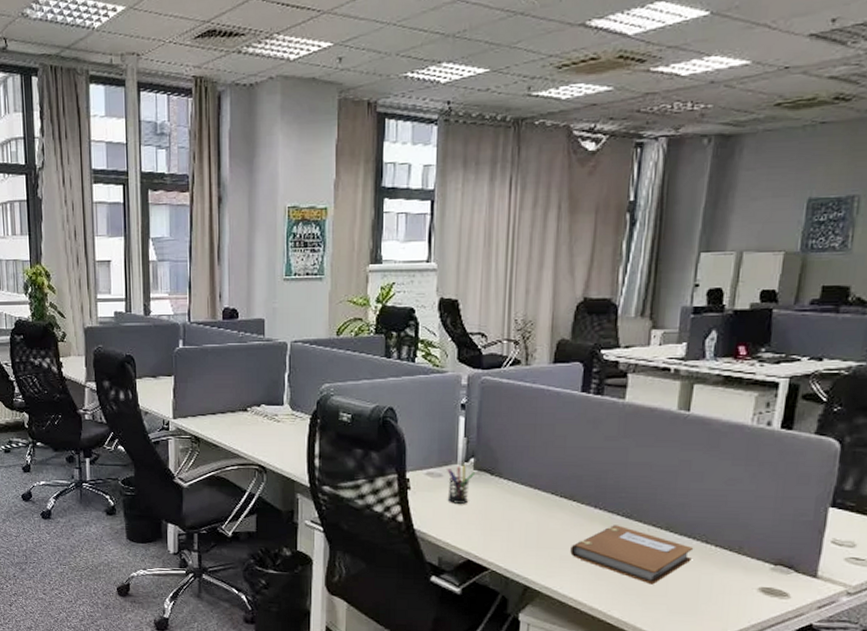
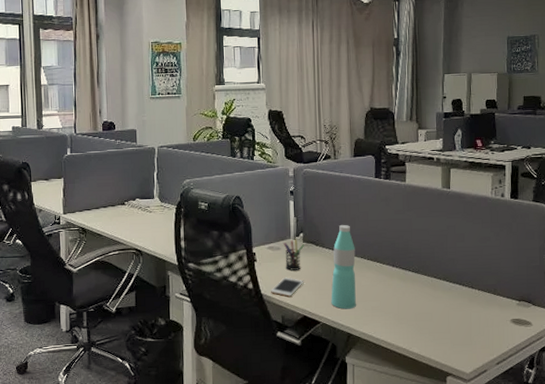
cell phone: none [425,511,471,535] -> present [270,277,304,297]
water bottle: none [505,450,544,557] -> present [331,224,356,309]
notebook: present [570,525,694,585] -> none [379,279,464,324]

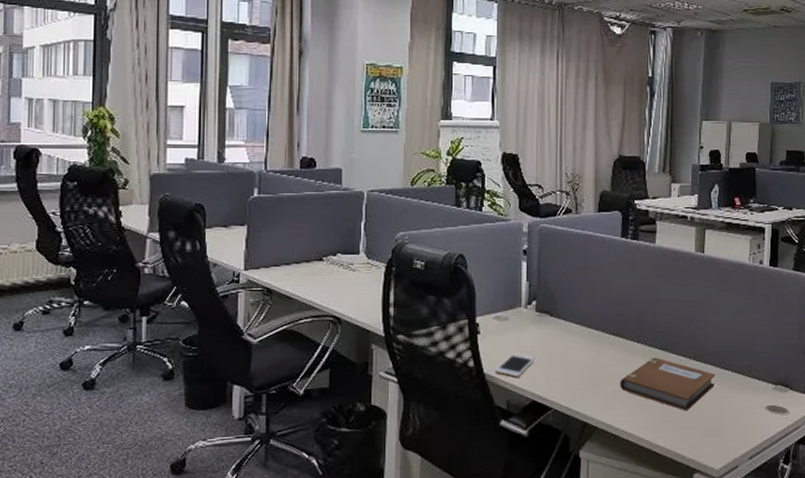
pen holder: present [283,239,305,271] -> none [512,308,538,346]
water bottle: present [331,224,356,309] -> none [565,291,596,393]
notebook: none [379,279,464,324] -> present [620,357,716,411]

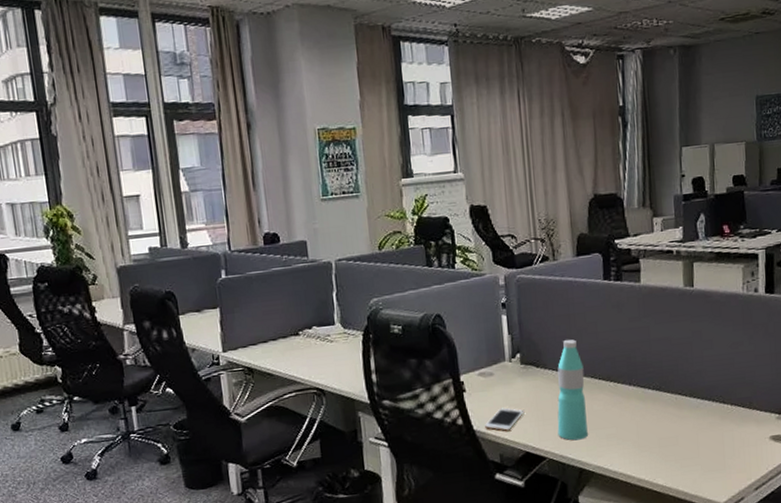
water bottle: none [565,291,596,393] -> present [557,339,588,441]
notebook: present [620,357,716,411] -> none [614,398,715,449]

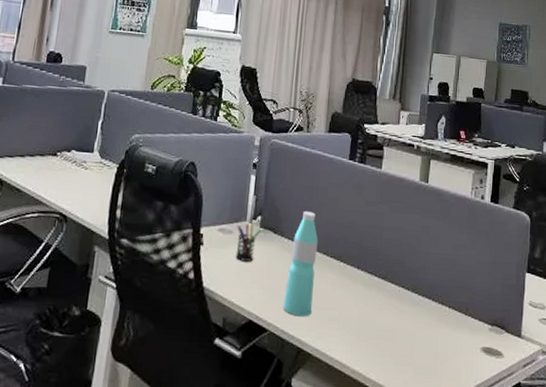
cell phone: present [484,407,525,431] -> none [213,269,255,294]
pen holder: none [497,361,523,400] -> present [235,222,262,262]

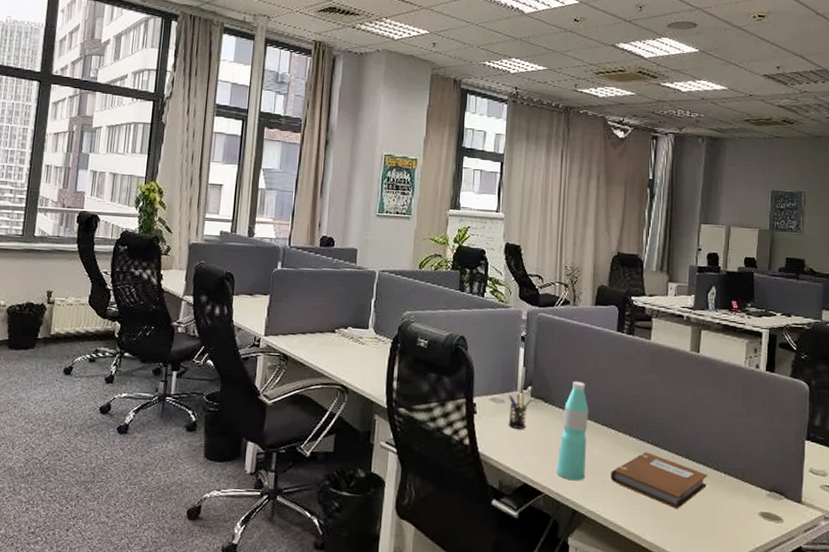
notebook: none [337,285,433,346] -> present [611,452,708,509]

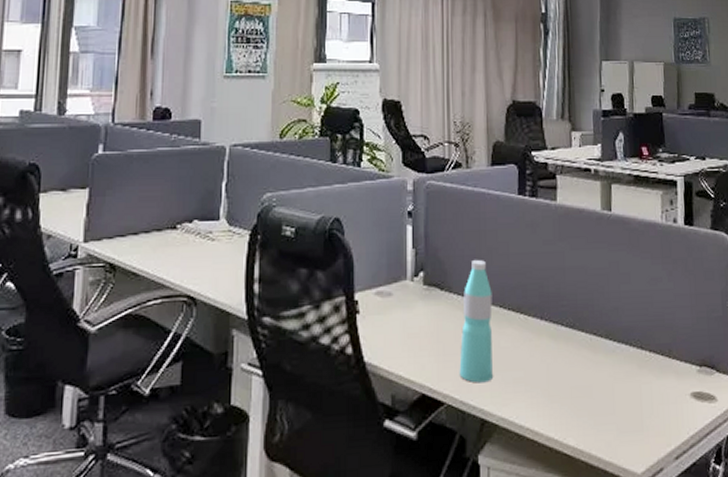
pen holder: present [508,392,533,429] -> none [397,280,426,327]
notebook: present [611,452,708,509] -> none [522,337,632,402]

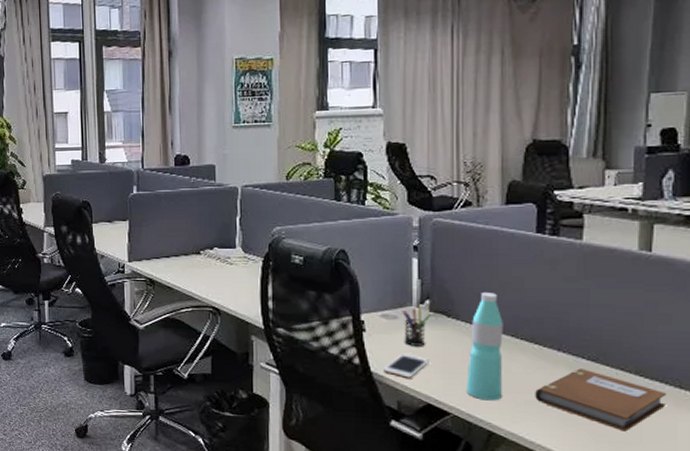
cell phone: none [376,336,424,366] -> present [382,354,429,378]
pen holder: none [397,280,426,327] -> present [402,307,432,346]
notebook: none [522,337,632,402] -> present [535,368,667,432]

